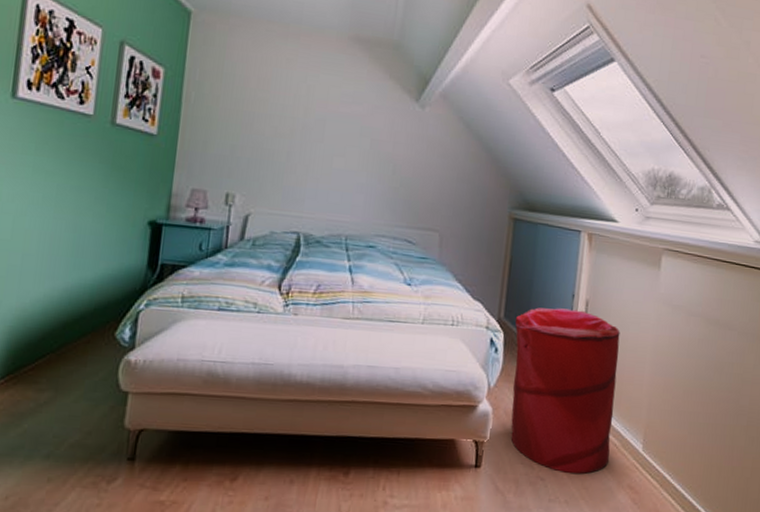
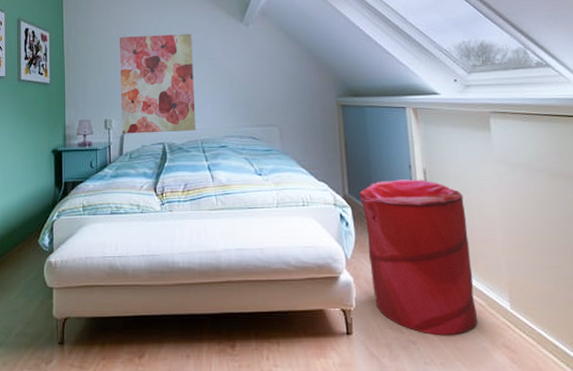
wall art: none [246,92,354,223] -> present [119,34,197,134]

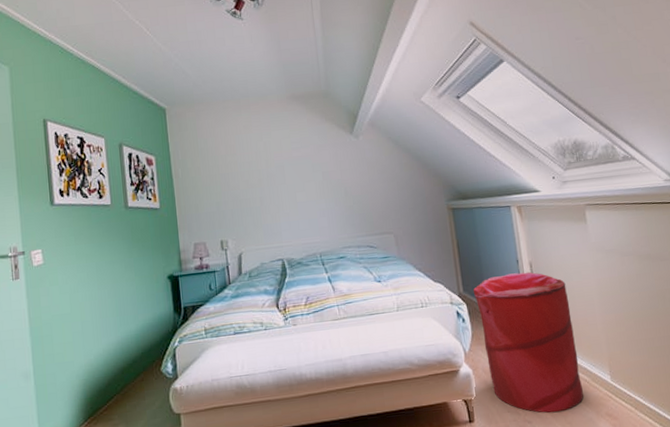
wall art: present [119,34,197,134] -> none [229,148,314,254]

